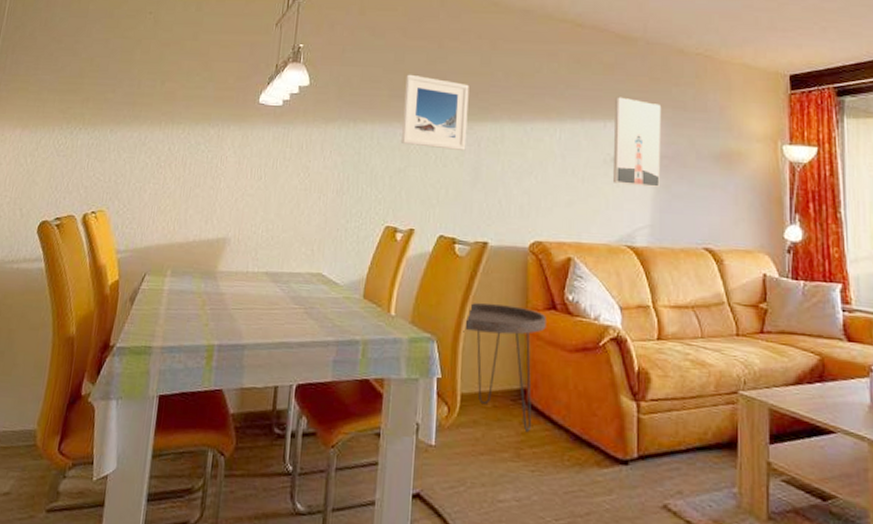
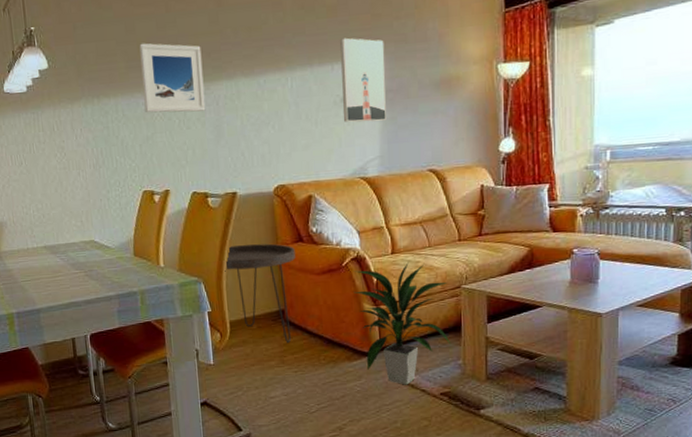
indoor plant: none [610,352,724,511] -> present [353,262,450,385]

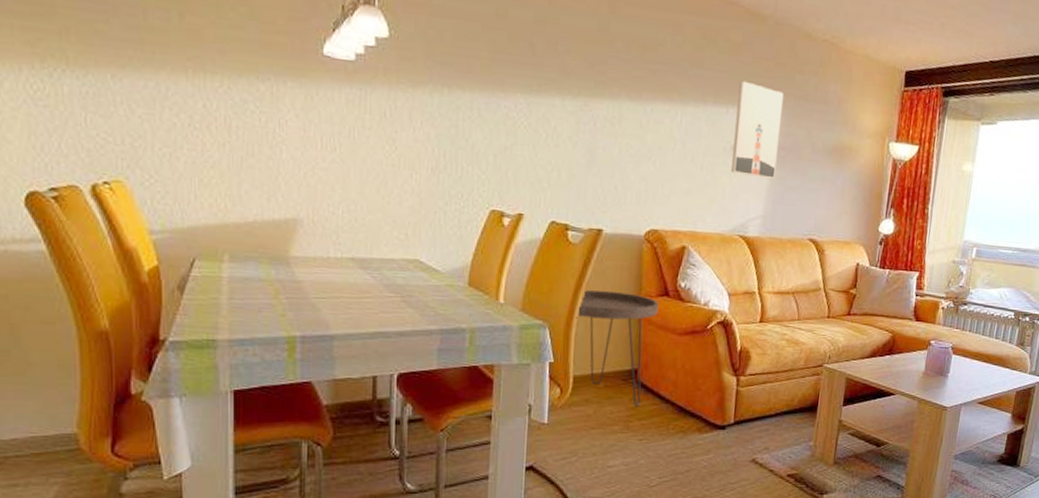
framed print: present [139,43,206,113] -> none [507,34,585,130]
indoor plant: present [353,262,450,385] -> none [715,333,810,464]

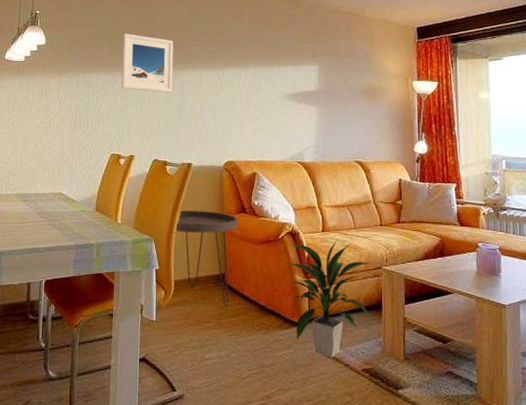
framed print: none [507,34,585,130] -> present [121,33,174,92]
indoor plant: none [715,333,810,464] -> present [287,240,372,358]
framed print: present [730,80,784,179] -> none [286,47,322,116]

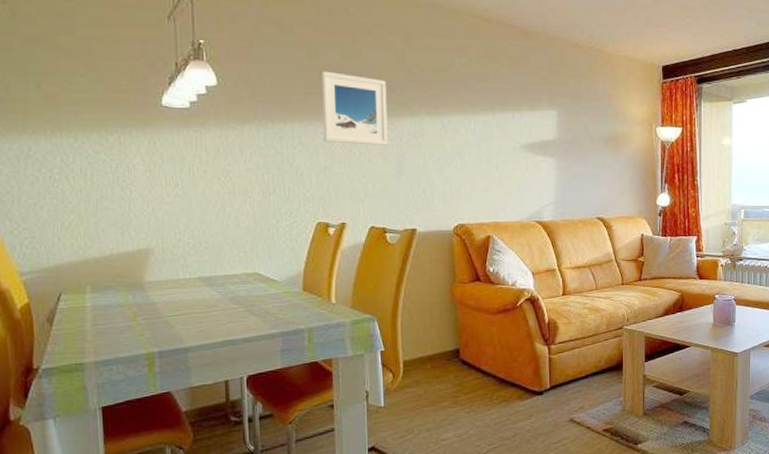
side table: present [175,210,238,307] -> none [400,282,472,384]
indoor plant: present [287,240,372,358] -> none [526,303,613,423]

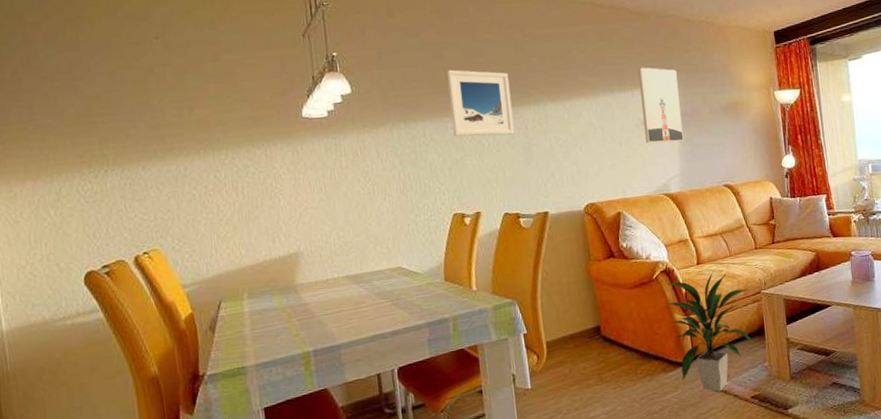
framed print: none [521,89,561,169] -> present [638,67,684,143]
indoor plant: none [526,303,613,423] -> present [664,271,756,392]

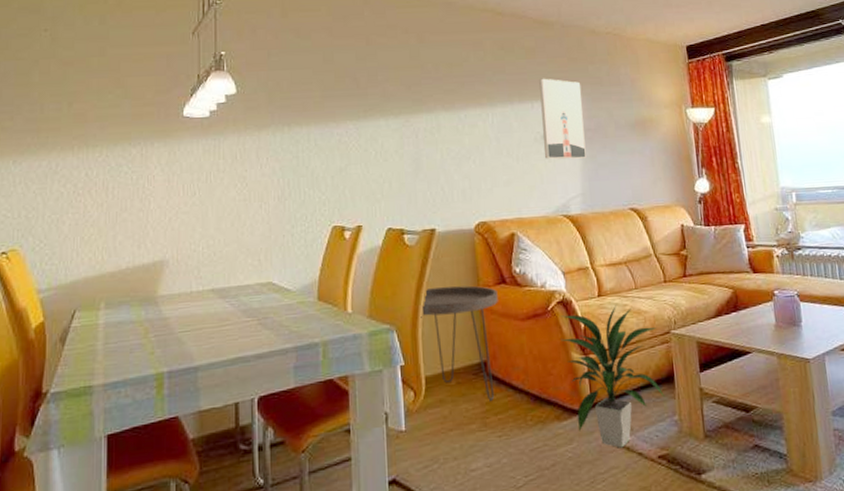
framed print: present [447,69,515,137] -> none [337,73,404,144]
side table: none [539,261,609,360] -> present [421,285,498,402]

